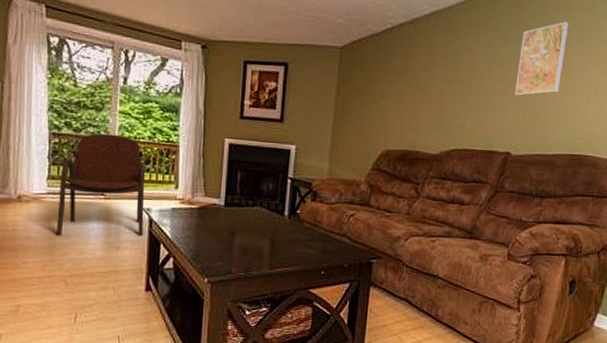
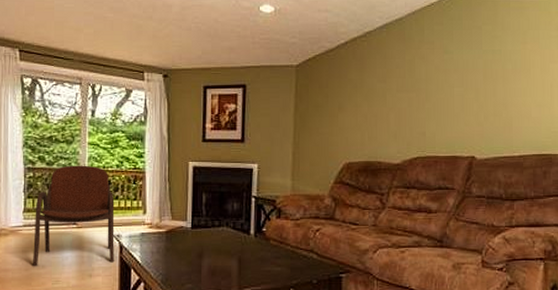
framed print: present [515,21,569,96] -> none [475,22,524,99]

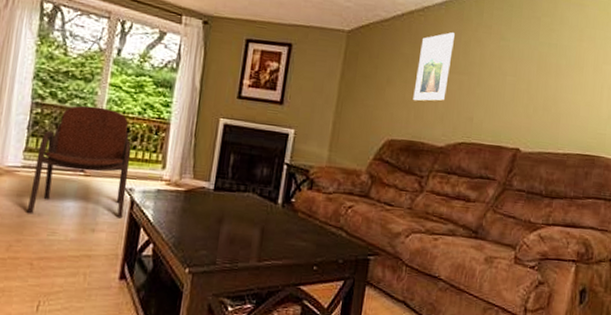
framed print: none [365,53,398,123] -> present [413,32,455,101]

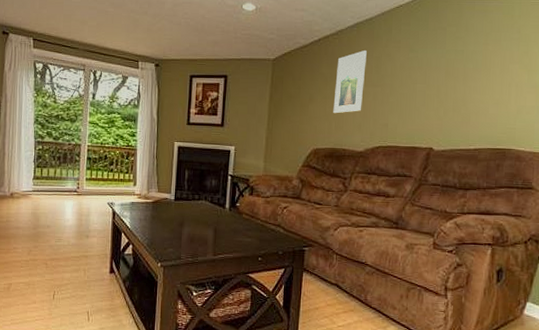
armchair: present [26,105,131,218] -> none [39,140,110,227]

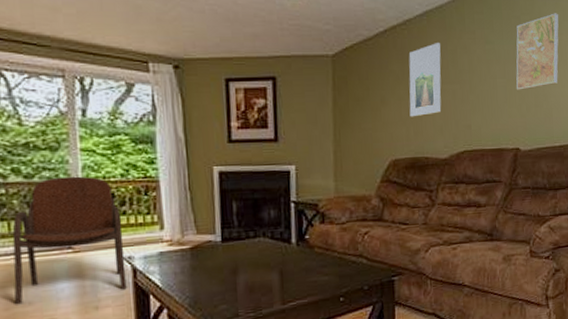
armchair: none [39,140,110,227] -> present [12,176,127,305]
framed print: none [436,24,487,95] -> present [516,13,559,90]

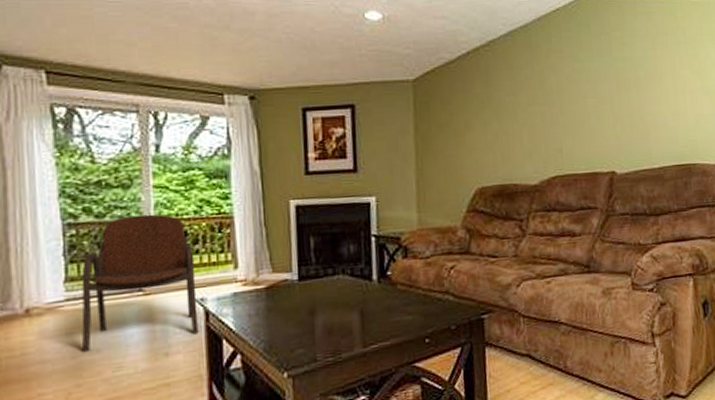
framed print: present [409,43,442,117] -> none [493,63,530,142]
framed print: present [516,13,559,90] -> none [607,27,654,110]

